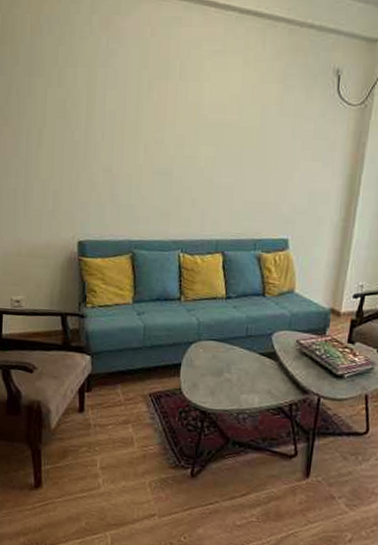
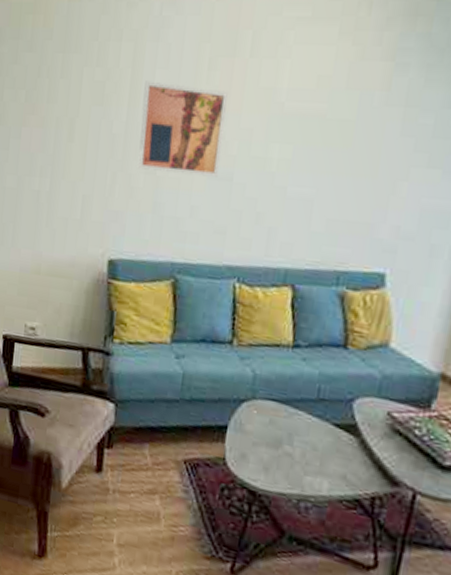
wall art: none [97,98,164,173] -> present [137,81,228,177]

